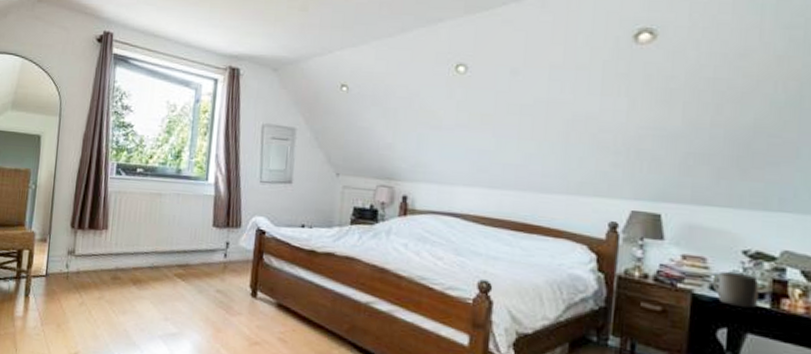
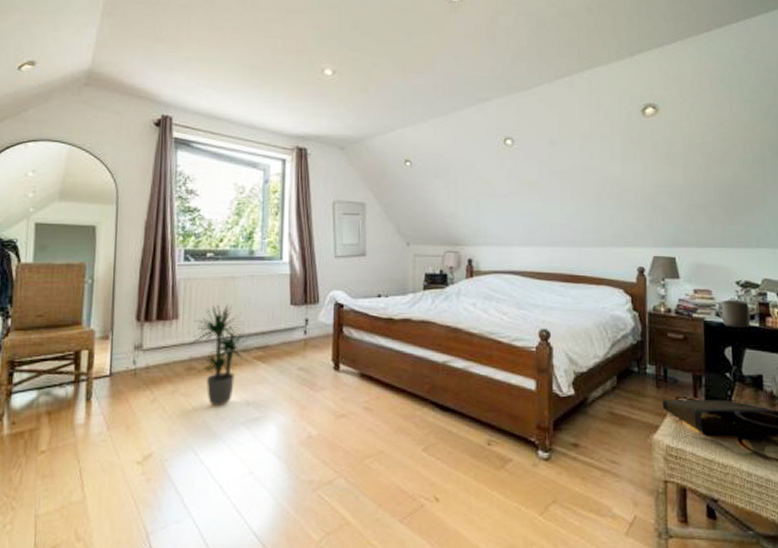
potted plant: none [116,220,175,317] -> present [190,304,254,406]

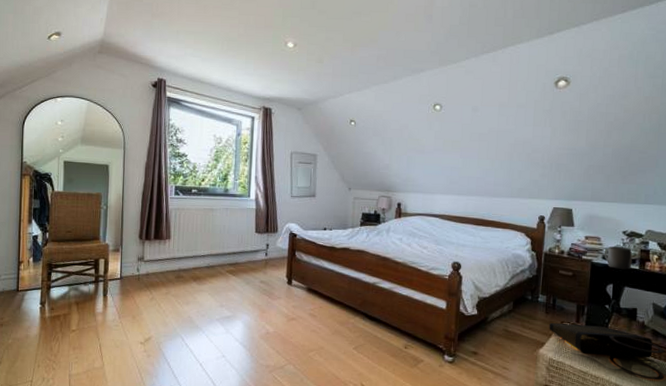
potted plant: present [190,304,254,406] -> none [179,229,227,306]

